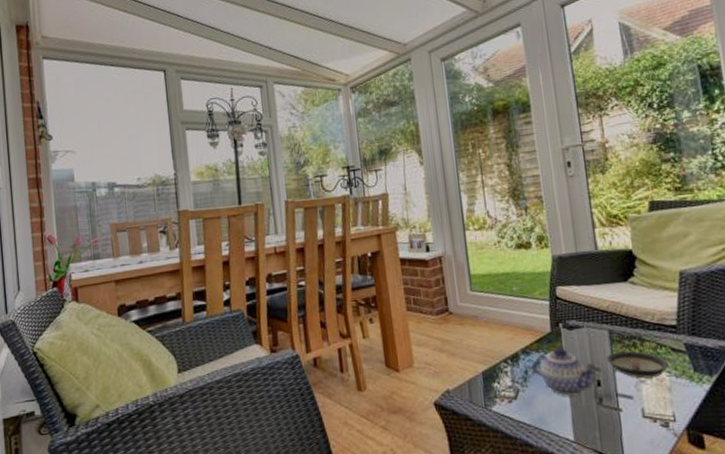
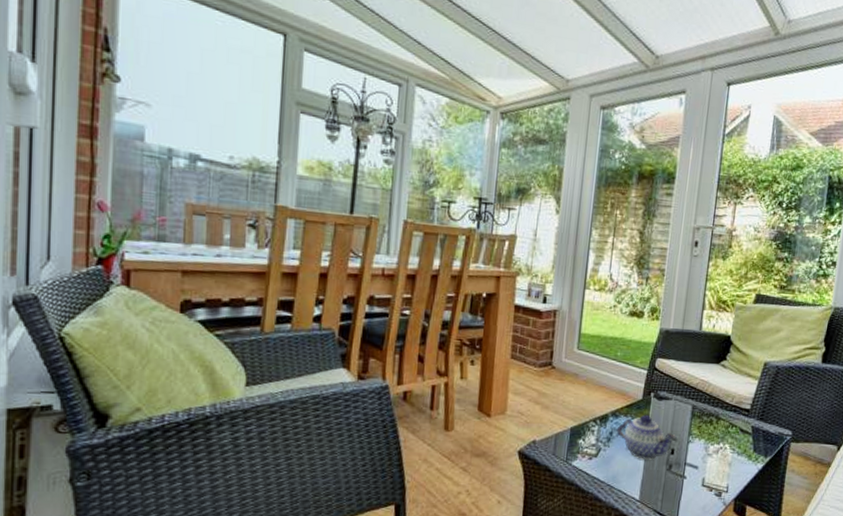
saucer: present [605,350,669,379] -> none [684,425,735,453]

